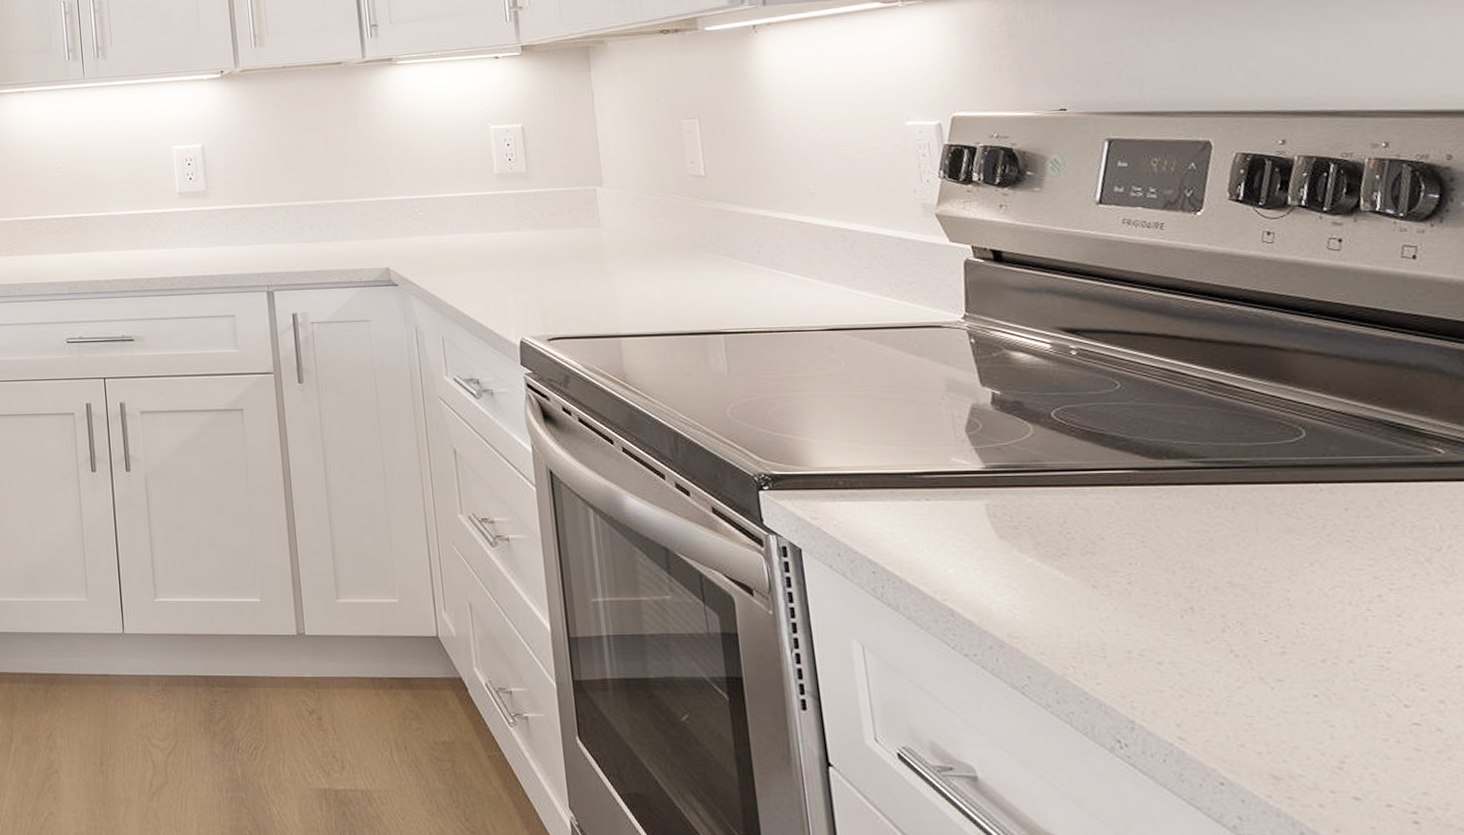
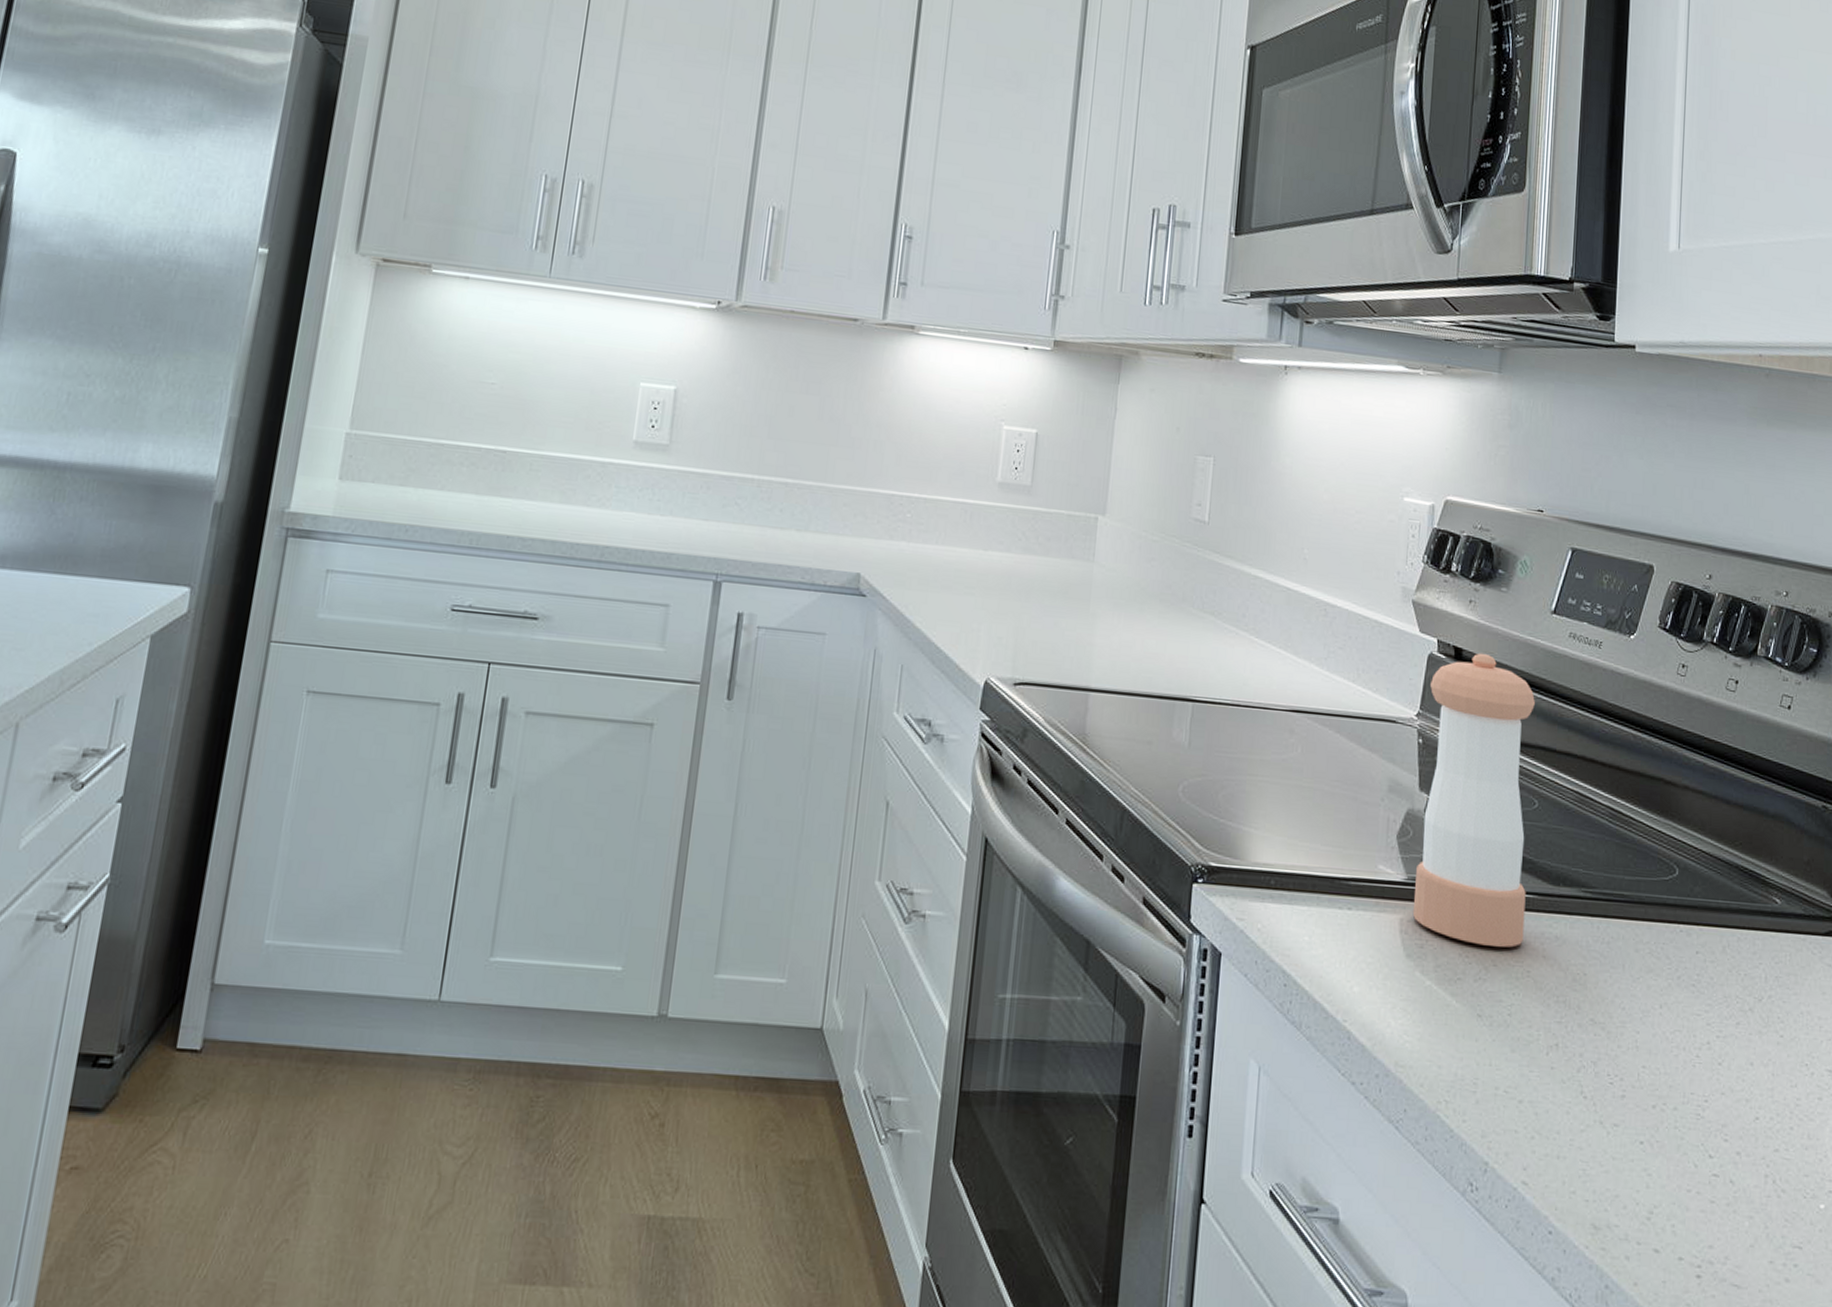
pepper shaker: none [971,251,1131,522] -> present [1412,653,1536,948]

